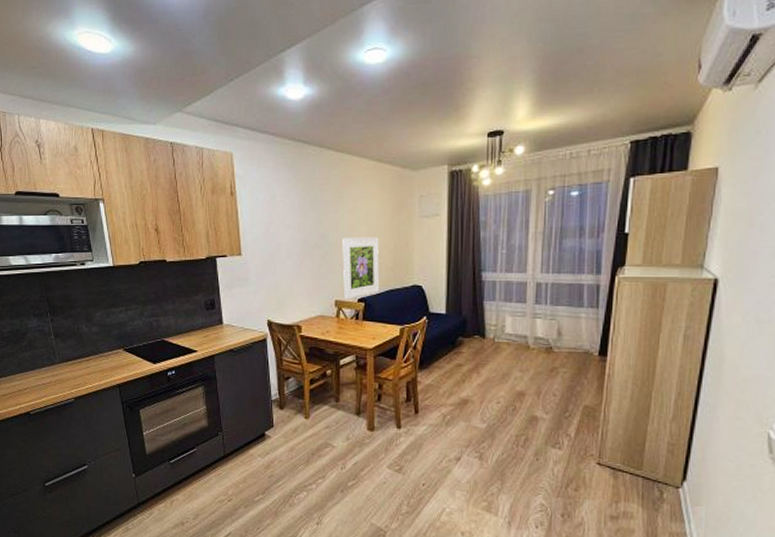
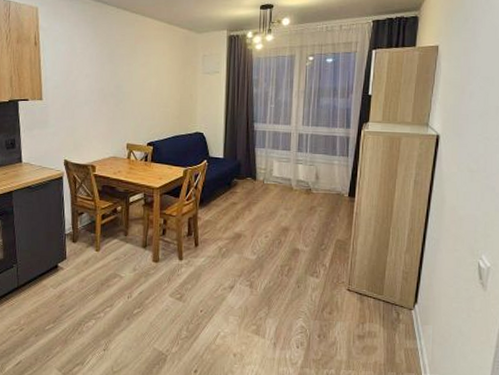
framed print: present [342,236,380,300] -> none [134,88,167,143]

